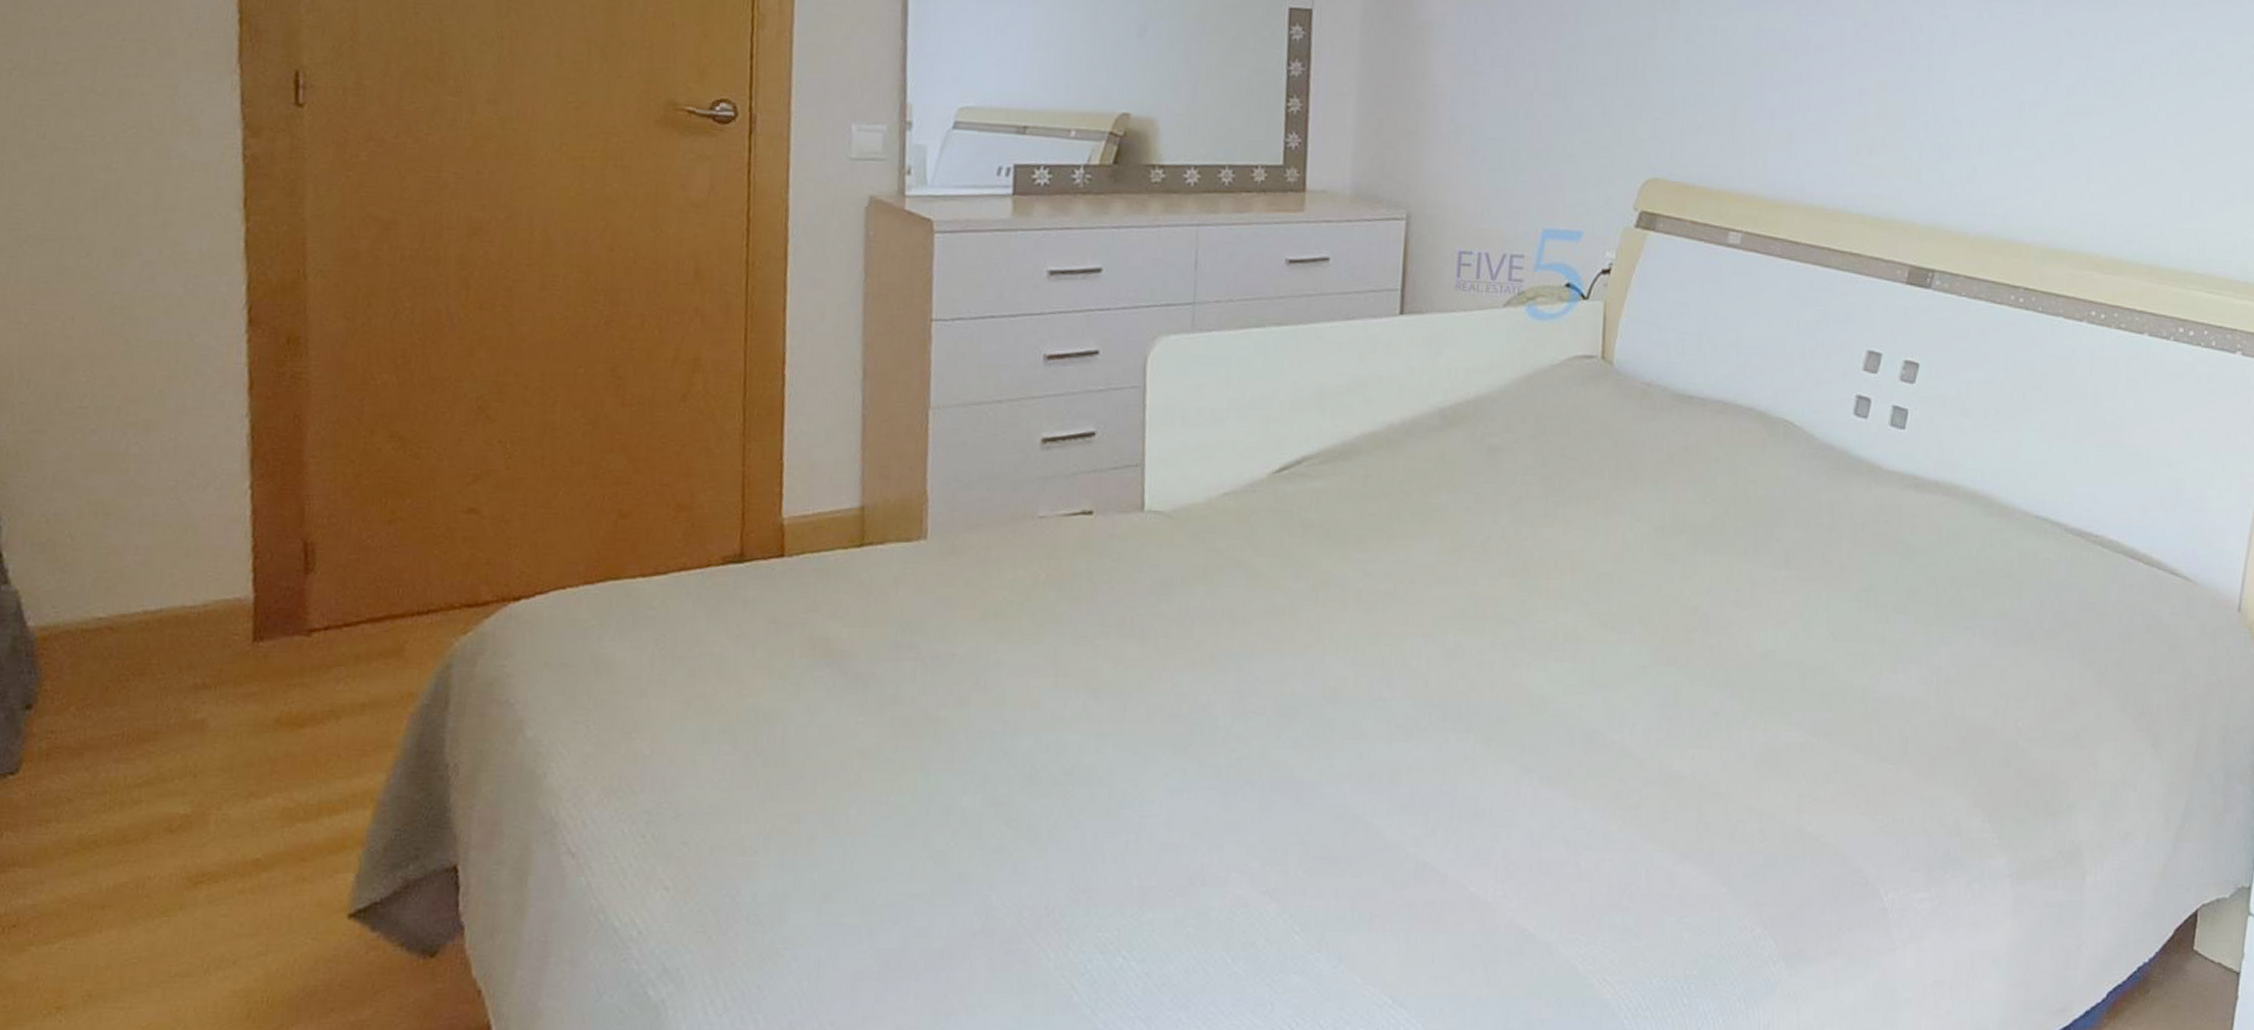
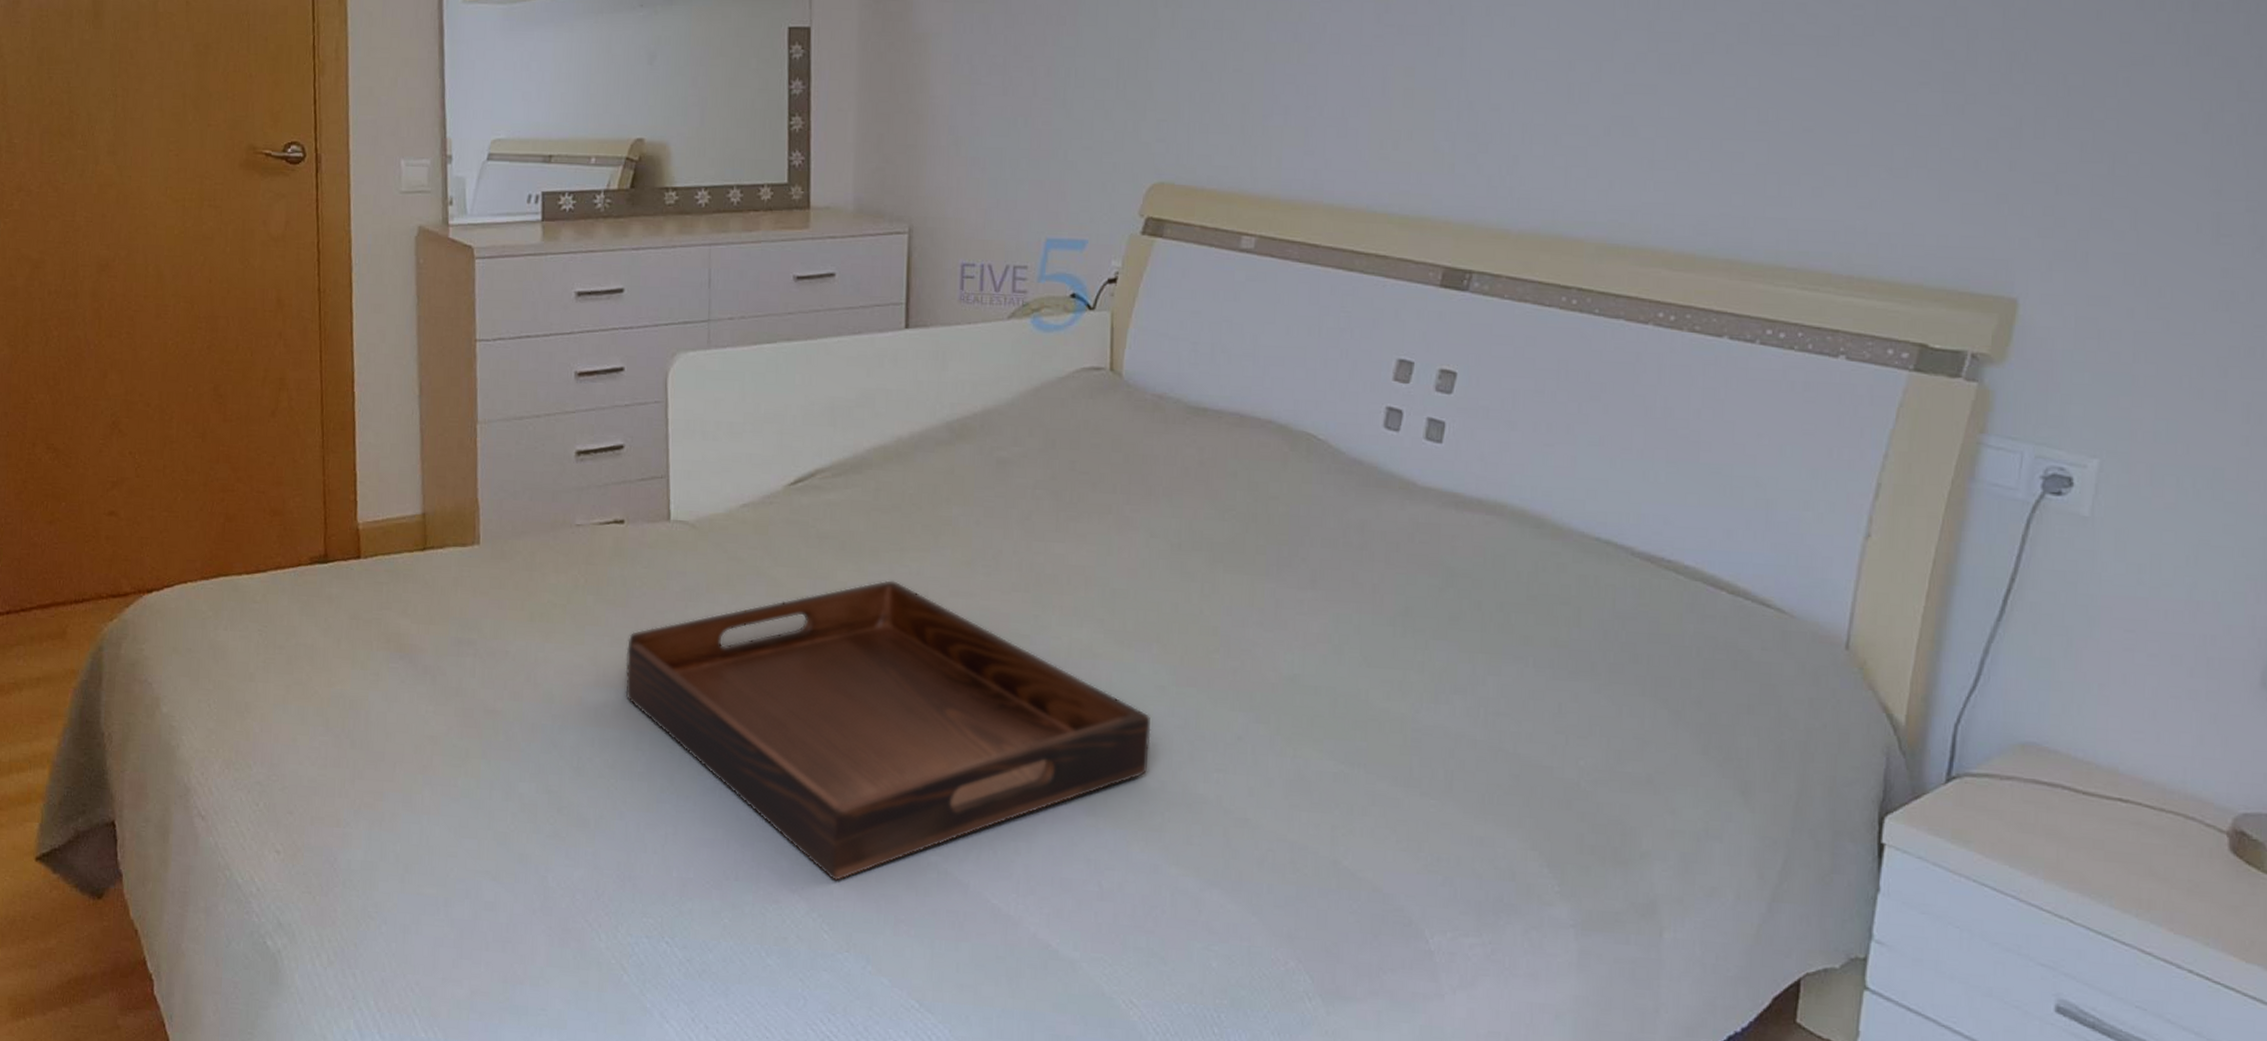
serving tray: none [1087,568,1631,879] -> present [625,580,1151,881]

